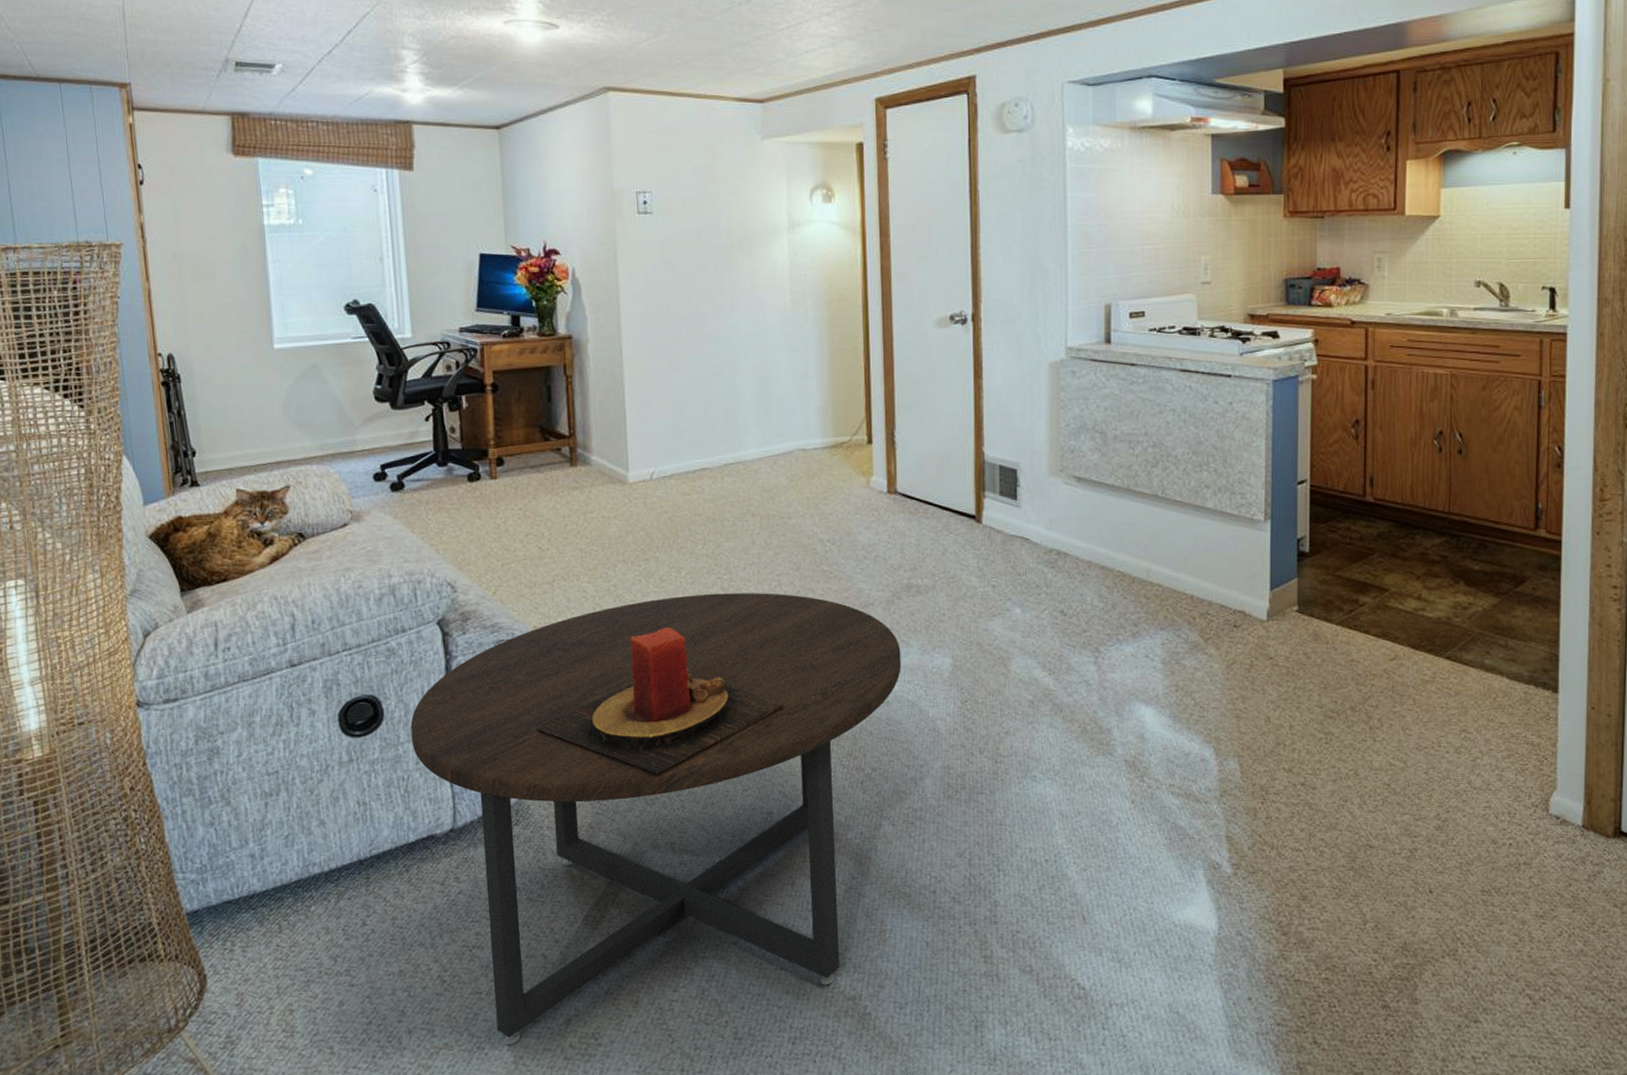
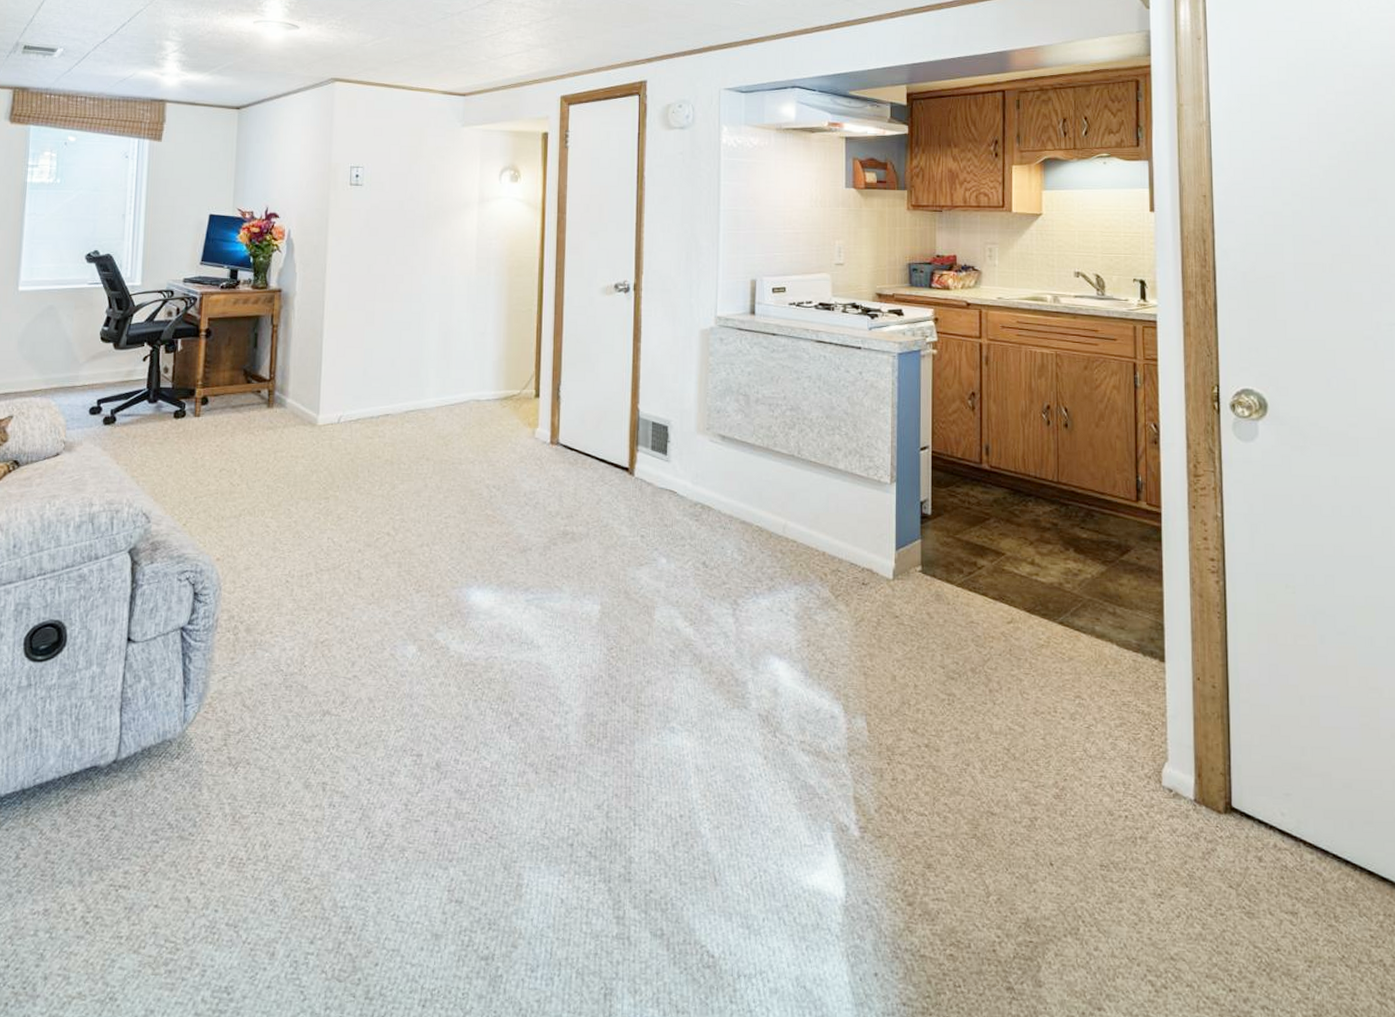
coffee table: present [410,593,902,1044] -> none [89,533,554,996]
candle: present [535,626,785,775] -> none [207,563,442,712]

